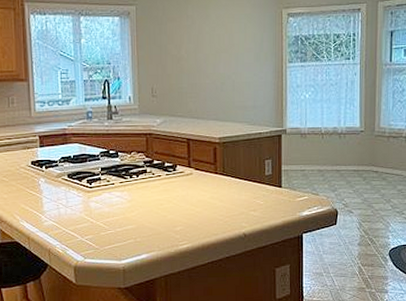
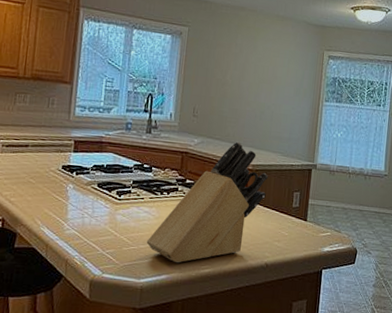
knife block: none [122,116,237,242] -> present [146,141,269,263]

